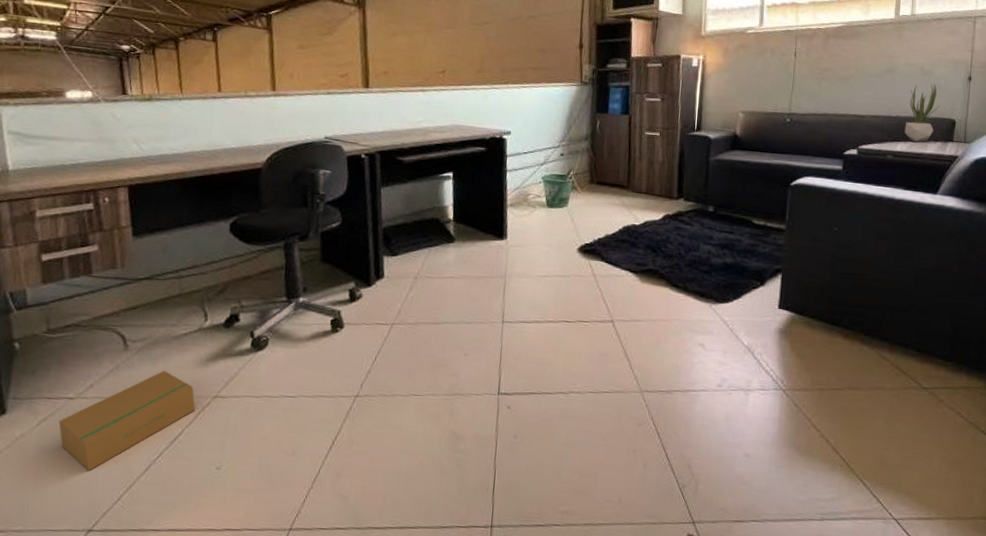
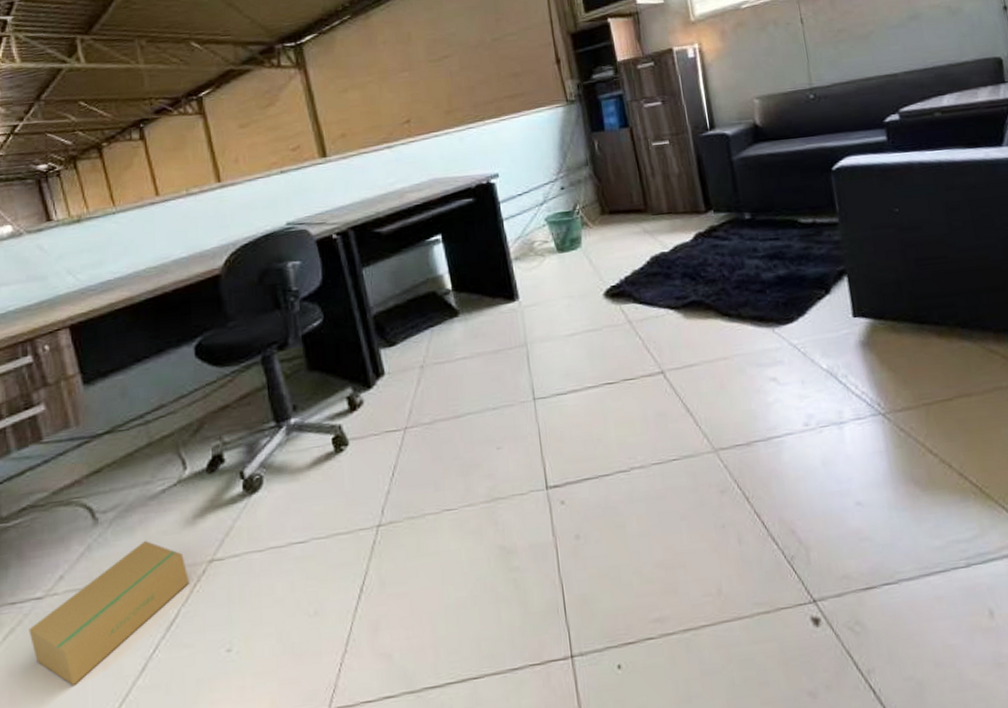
potted plant: present [904,83,941,142] -> none [941,21,980,91]

